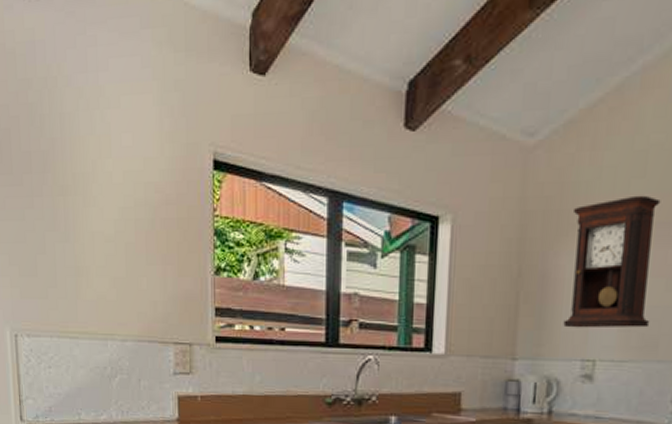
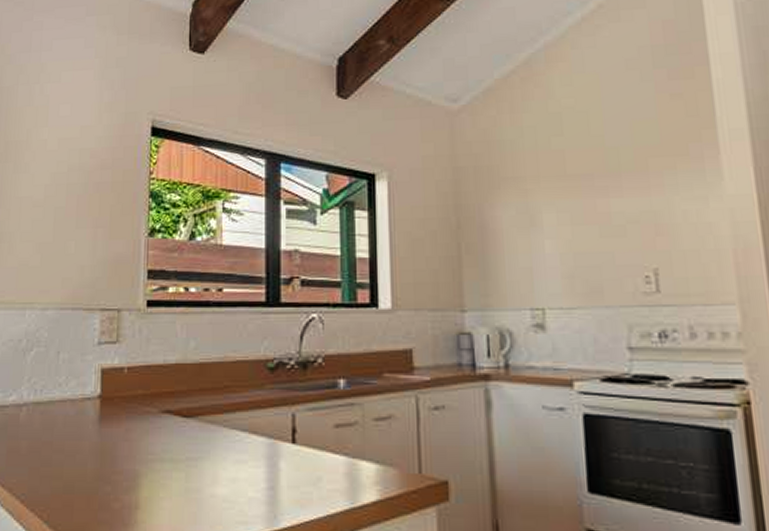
pendulum clock: present [563,195,661,329] -> none [501,150,592,277]

